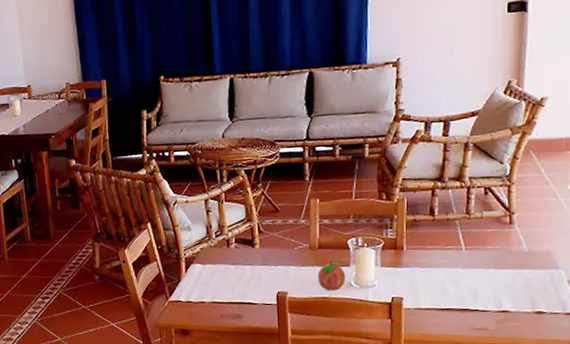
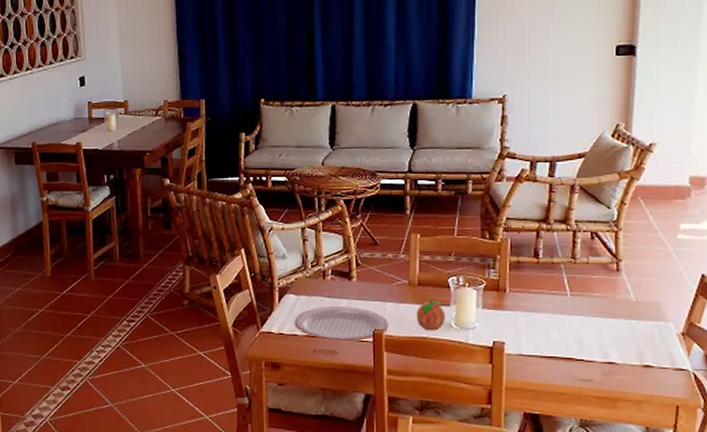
plate: none [201,272,291,306] -> present [294,307,388,342]

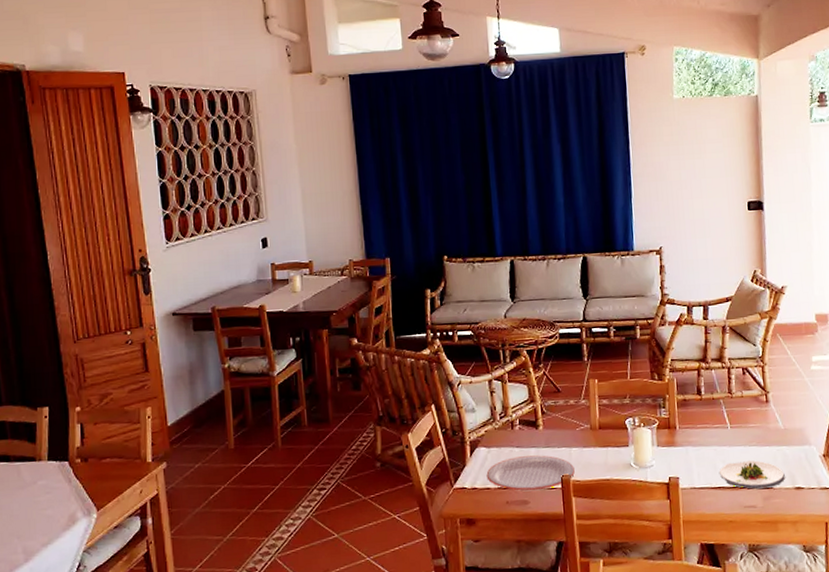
fruit: present [416,299,446,331] -> none [599,441,626,473]
salad plate: none [552,331,631,363] -> present [719,460,785,489]

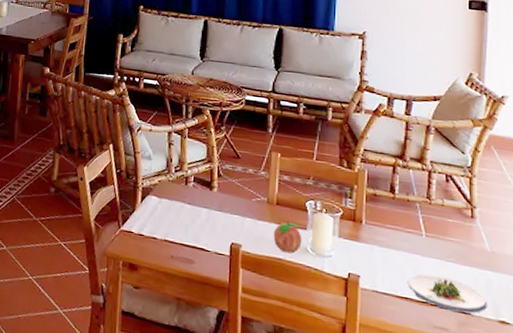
plate: present [486,455,575,492] -> none [154,212,246,253]
fruit: none [599,441,626,473] -> present [273,220,302,254]

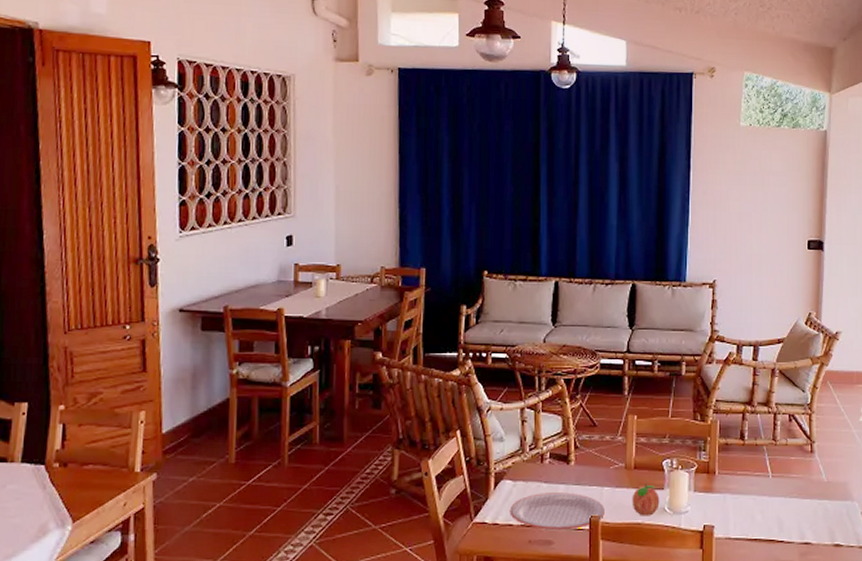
plate: none [154,212,246,253] -> present [510,492,605,531]
salad plate: present [407,273,487,314] -> none [756,512,824,543]

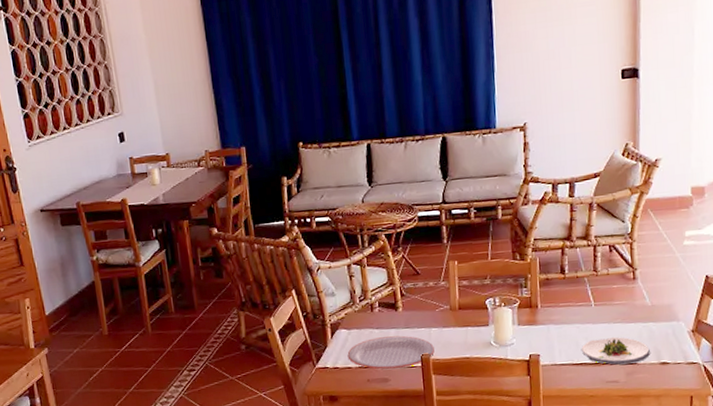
fruit: present [632,483,660,516] -> none [458,321,486,351]
salad plate: none [756,512,824,543] -> present [581,336,650,365]

